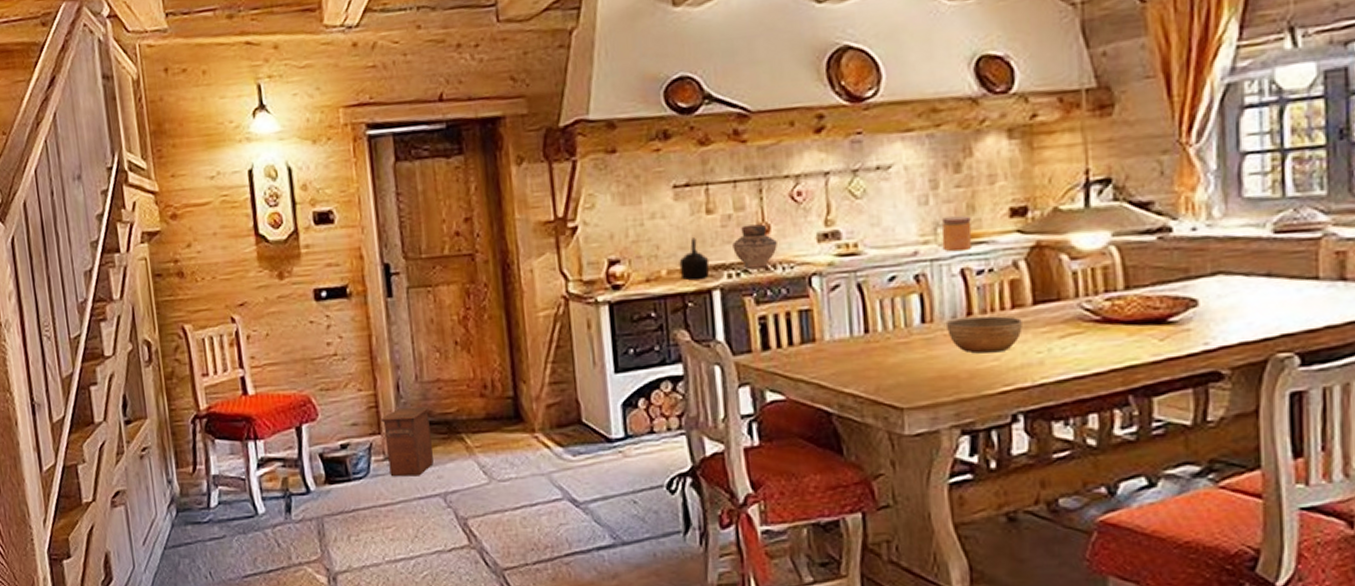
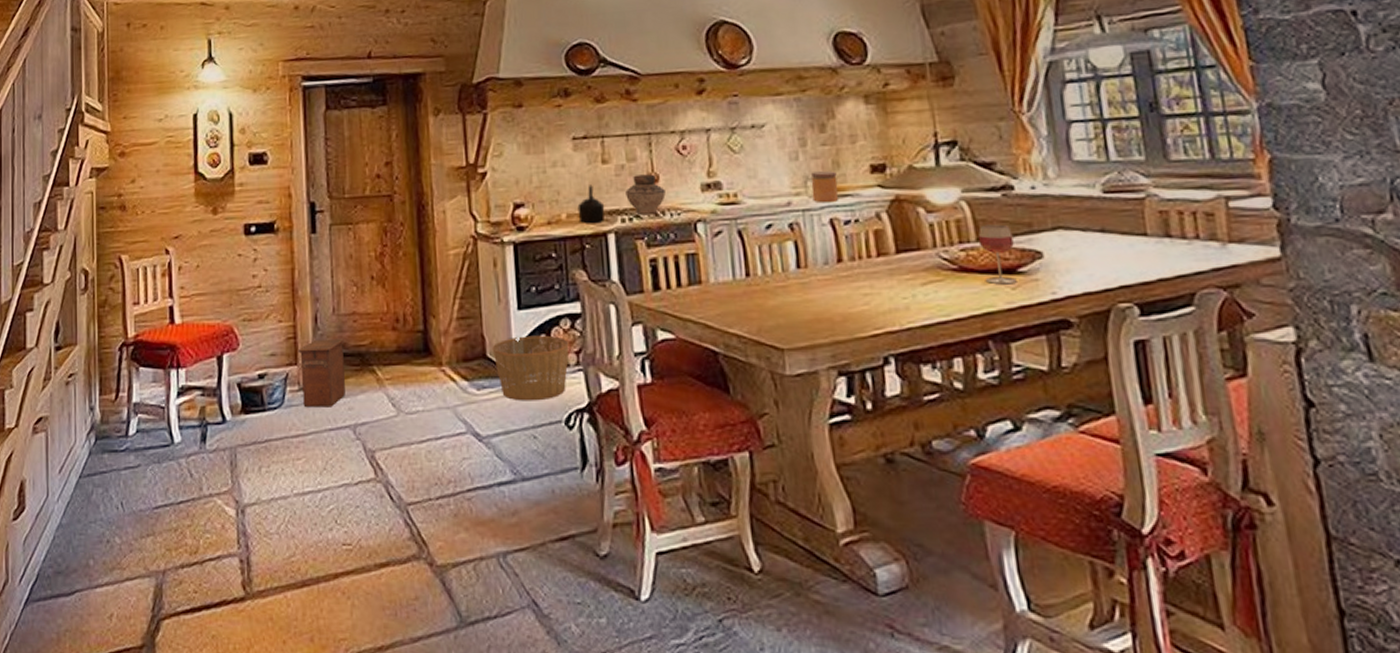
basket: none [588,399,671,467] -> present [492,335,569,401]
bowl: present [947,316,1023,354] -> none [820,263,888,298]
wineglass: none [1126,270,1166,336] -> present [978,224,1017,285]

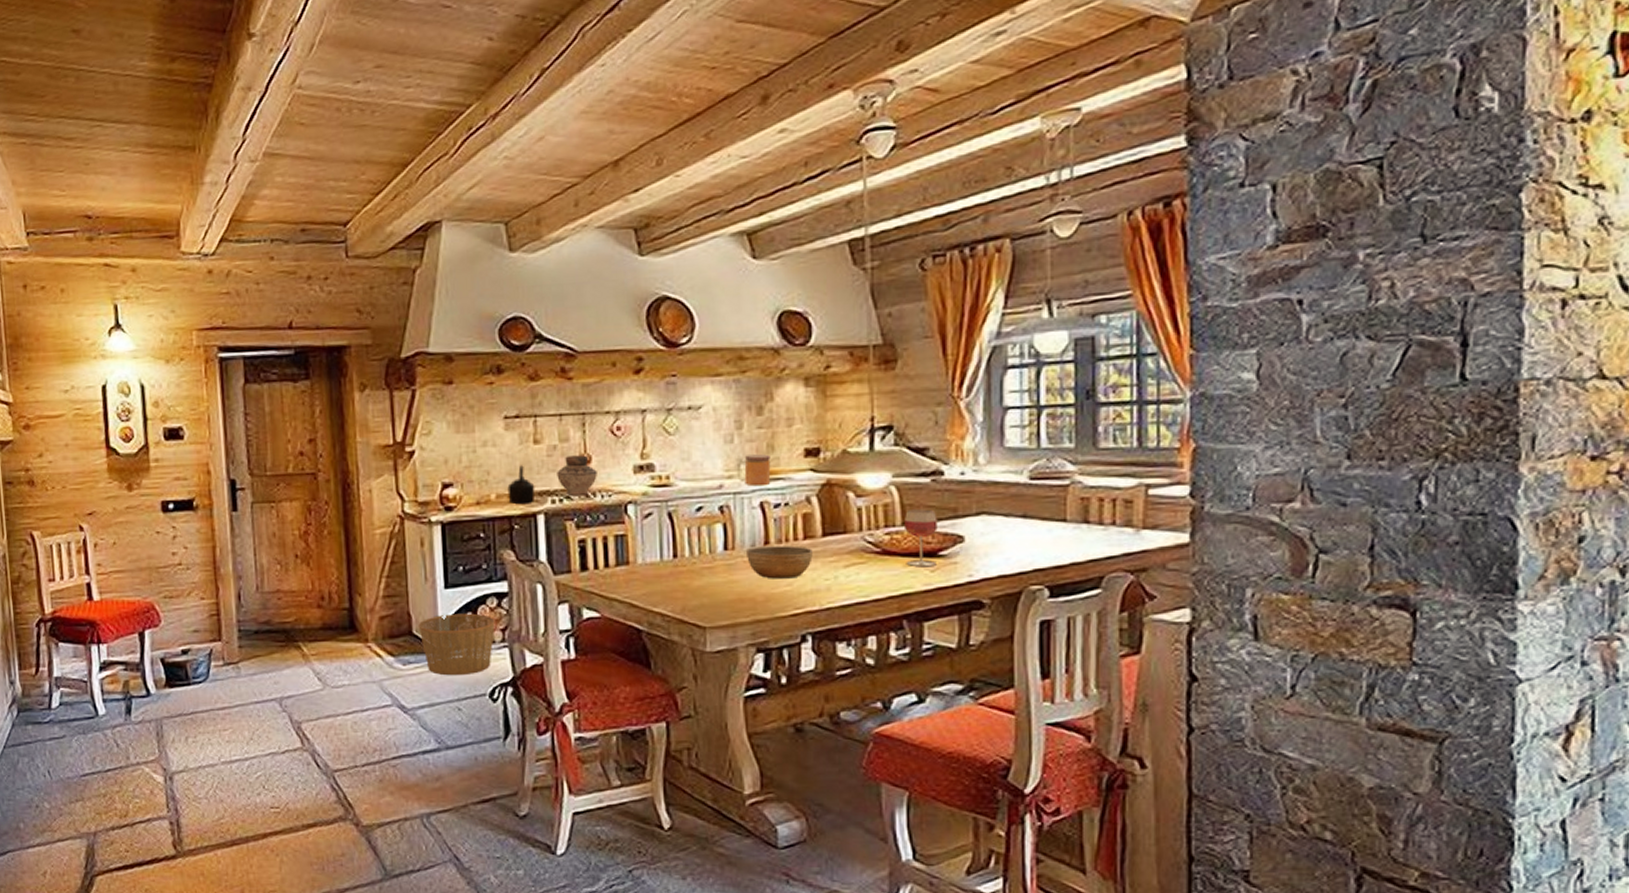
wooden box: present [299,338,345,408] -> none [222,615,271,682]
bowl: none [820,263,888,298] -> present [747,545,813,579]

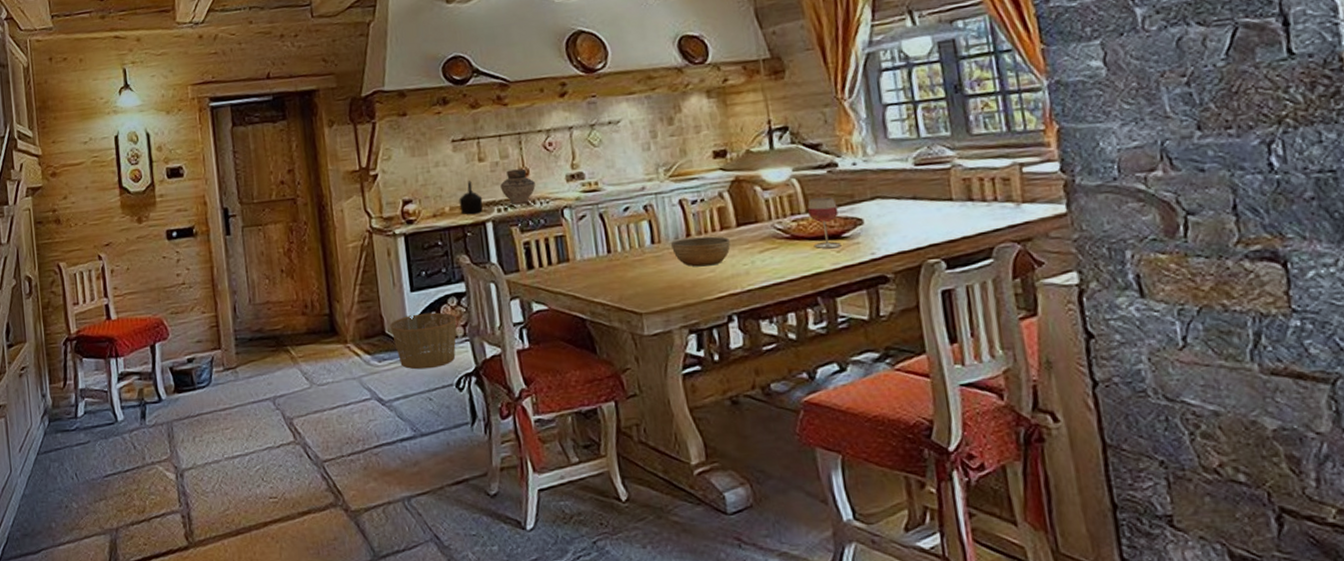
jar: present [744,453,771,487] -> none [662,158,686,187]

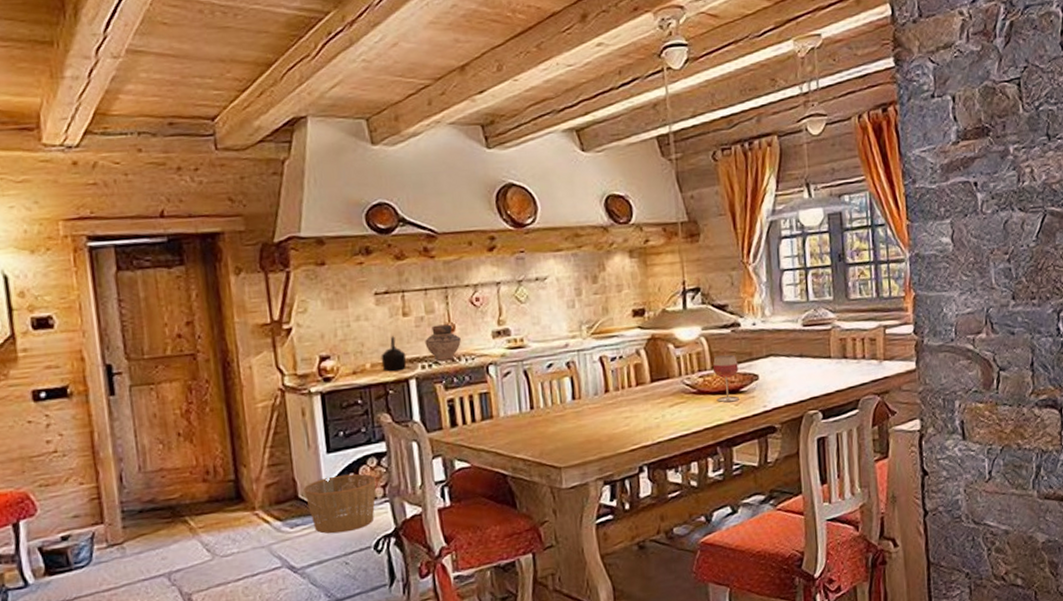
bowl: present [671,236,731,267] -> none [591,391,644,422]

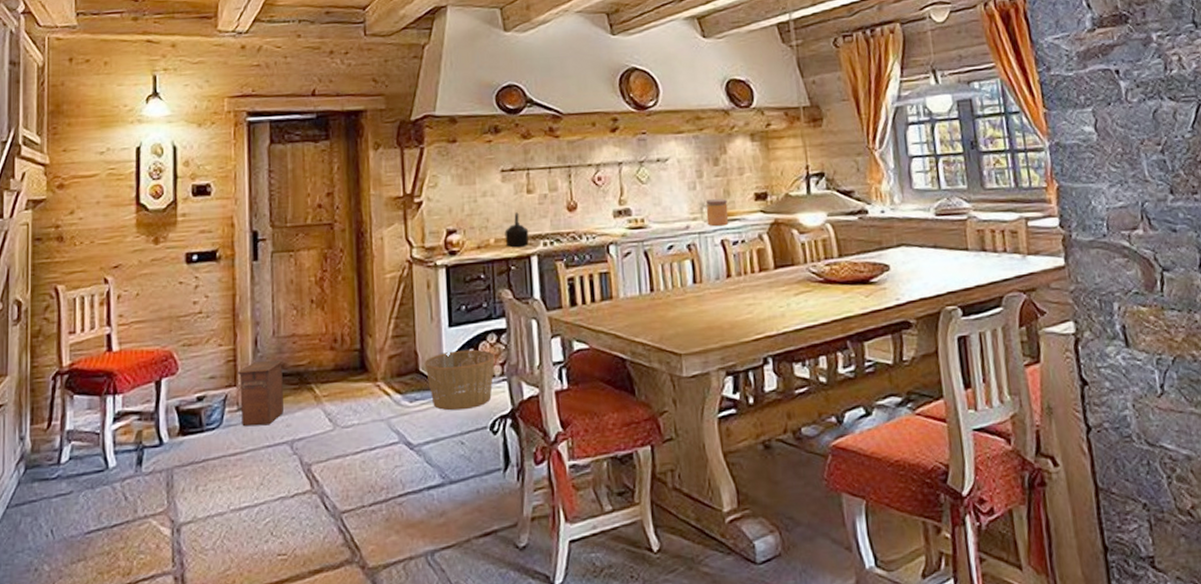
wooden box: none [104,494,158,563] -> present [238,359,283,427]
ceramic pot: present [425,324,461,362] -> none [547,202,583,240]
jar: none [585,315,607,344] -> present [706,198,729,227]
wineglass: present [713,354,739,403] -> none [840,242,870,293]

